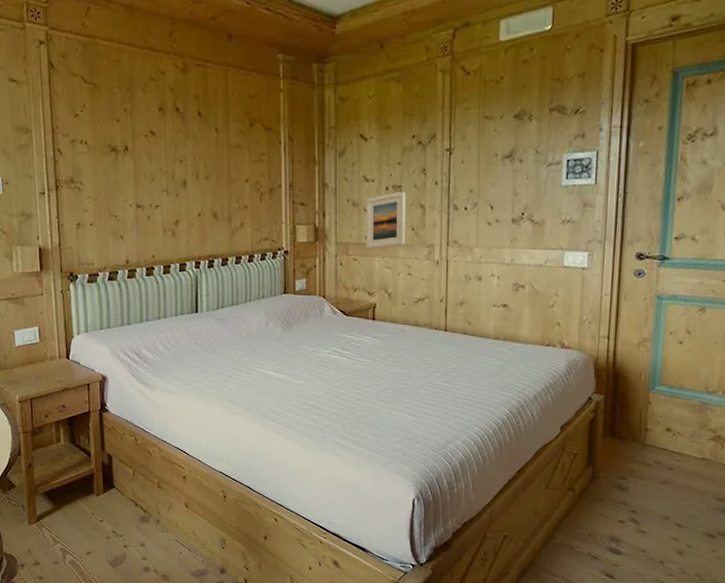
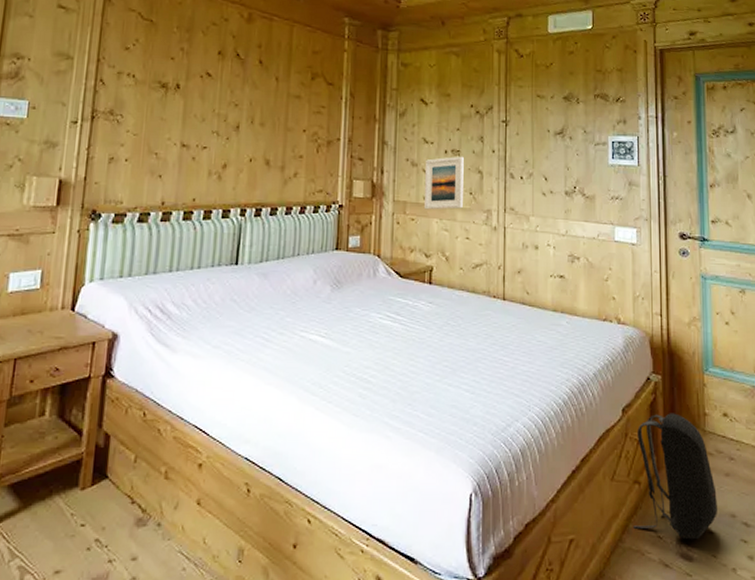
backpack: none [565,429,651,538] -> present [633,413,717,540]

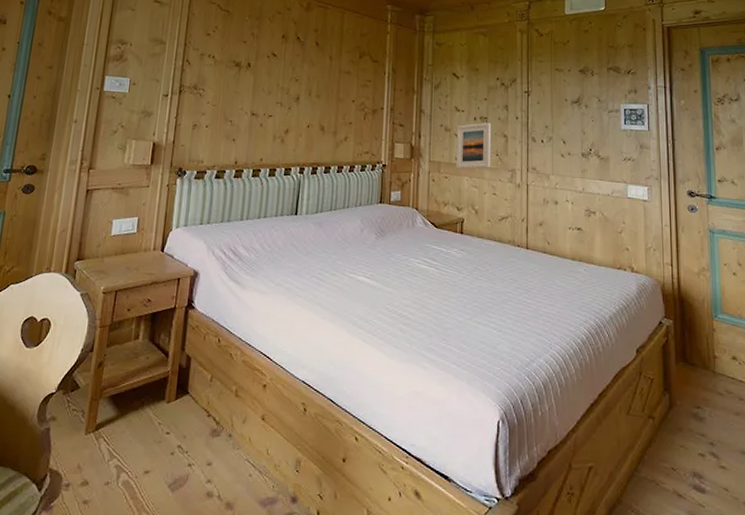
backpack: present [633,413,717,540] -> none [648,355,728,474]

